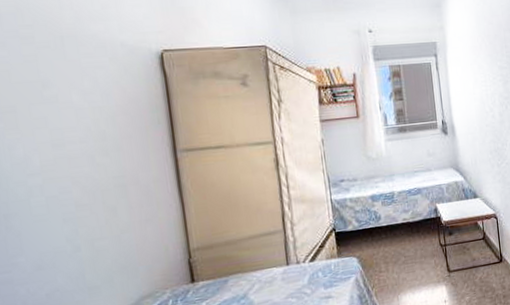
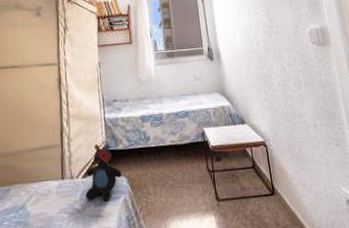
teddy bear: none [314,226,352,283] -> present [85,144,122,201]

